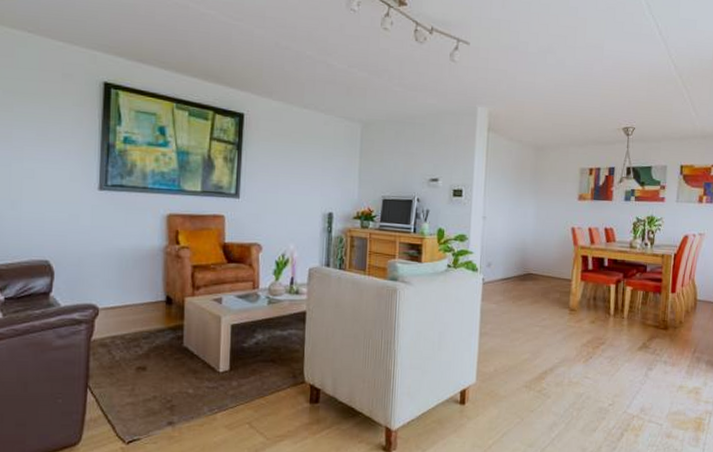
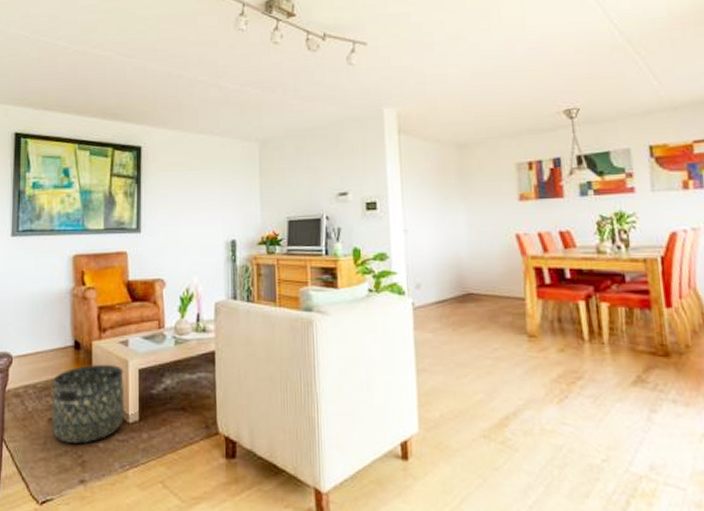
basket: none [139,318,217,390] -> present [51,364,125,443]

